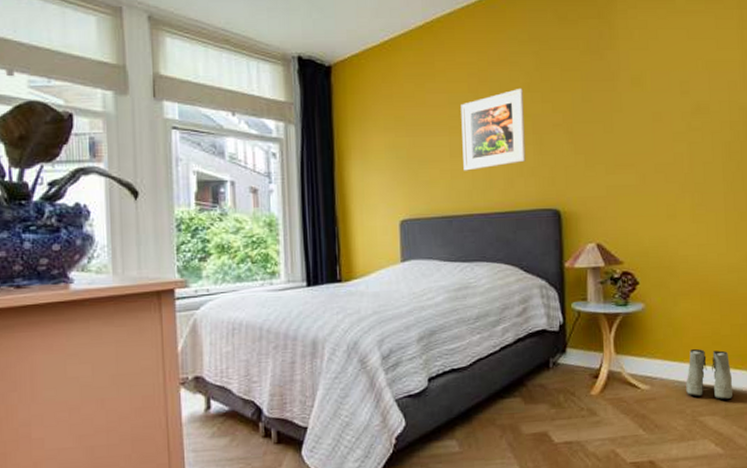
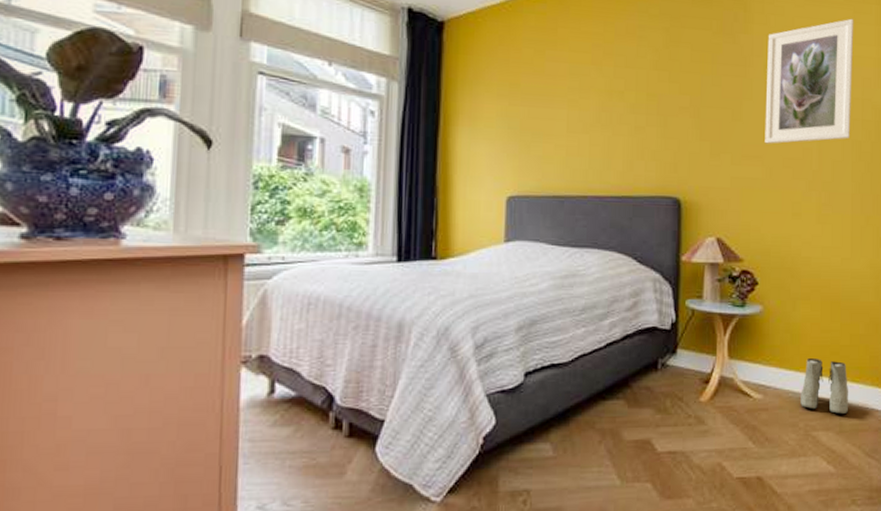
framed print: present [461,88,526,171] -> none [580,64,650,149]
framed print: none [633,25,719,152] -> present [765,18,854,144]

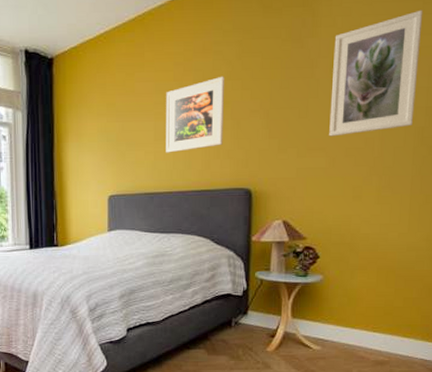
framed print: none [580,64,650,149] -> present [166,76,224,153]
boots: present [800,357,849,415] -> none [355,317,400,363]

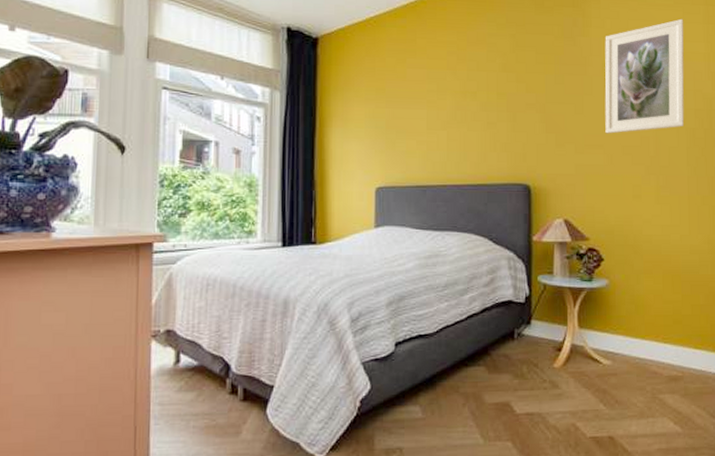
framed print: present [166,76,224,153] -> none [439,67,499,144]

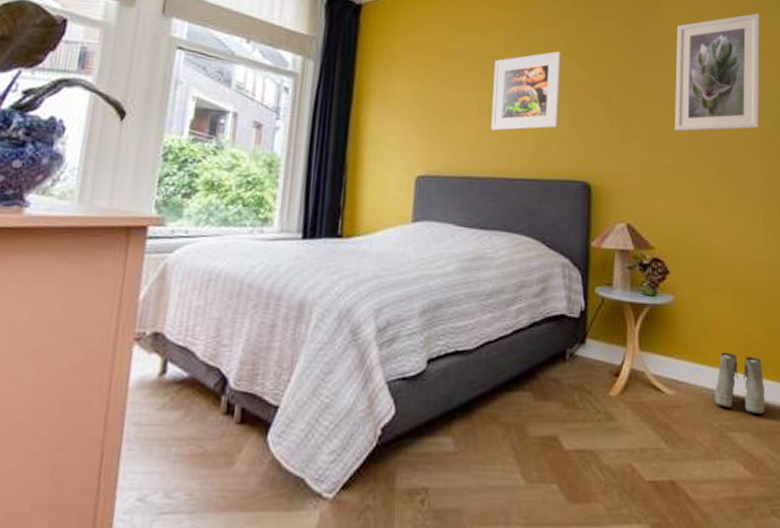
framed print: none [439,67,499,144] -> present [491,51,561,131]
boots: none [647,326,692,379] -> present [715,352,766,415]

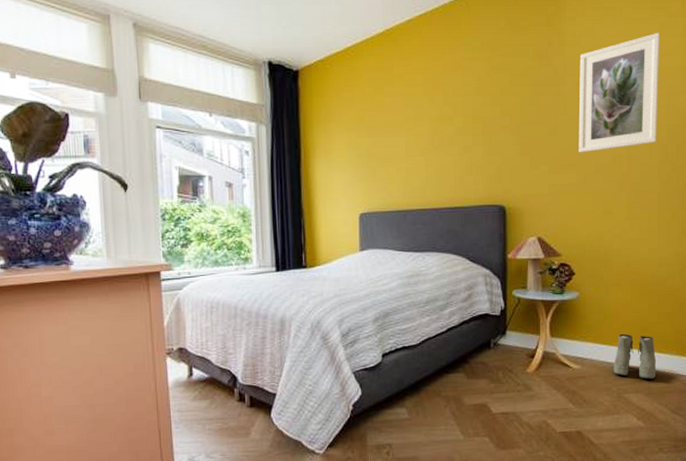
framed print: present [491,51,561,131] -> none [416,92,475,169]

